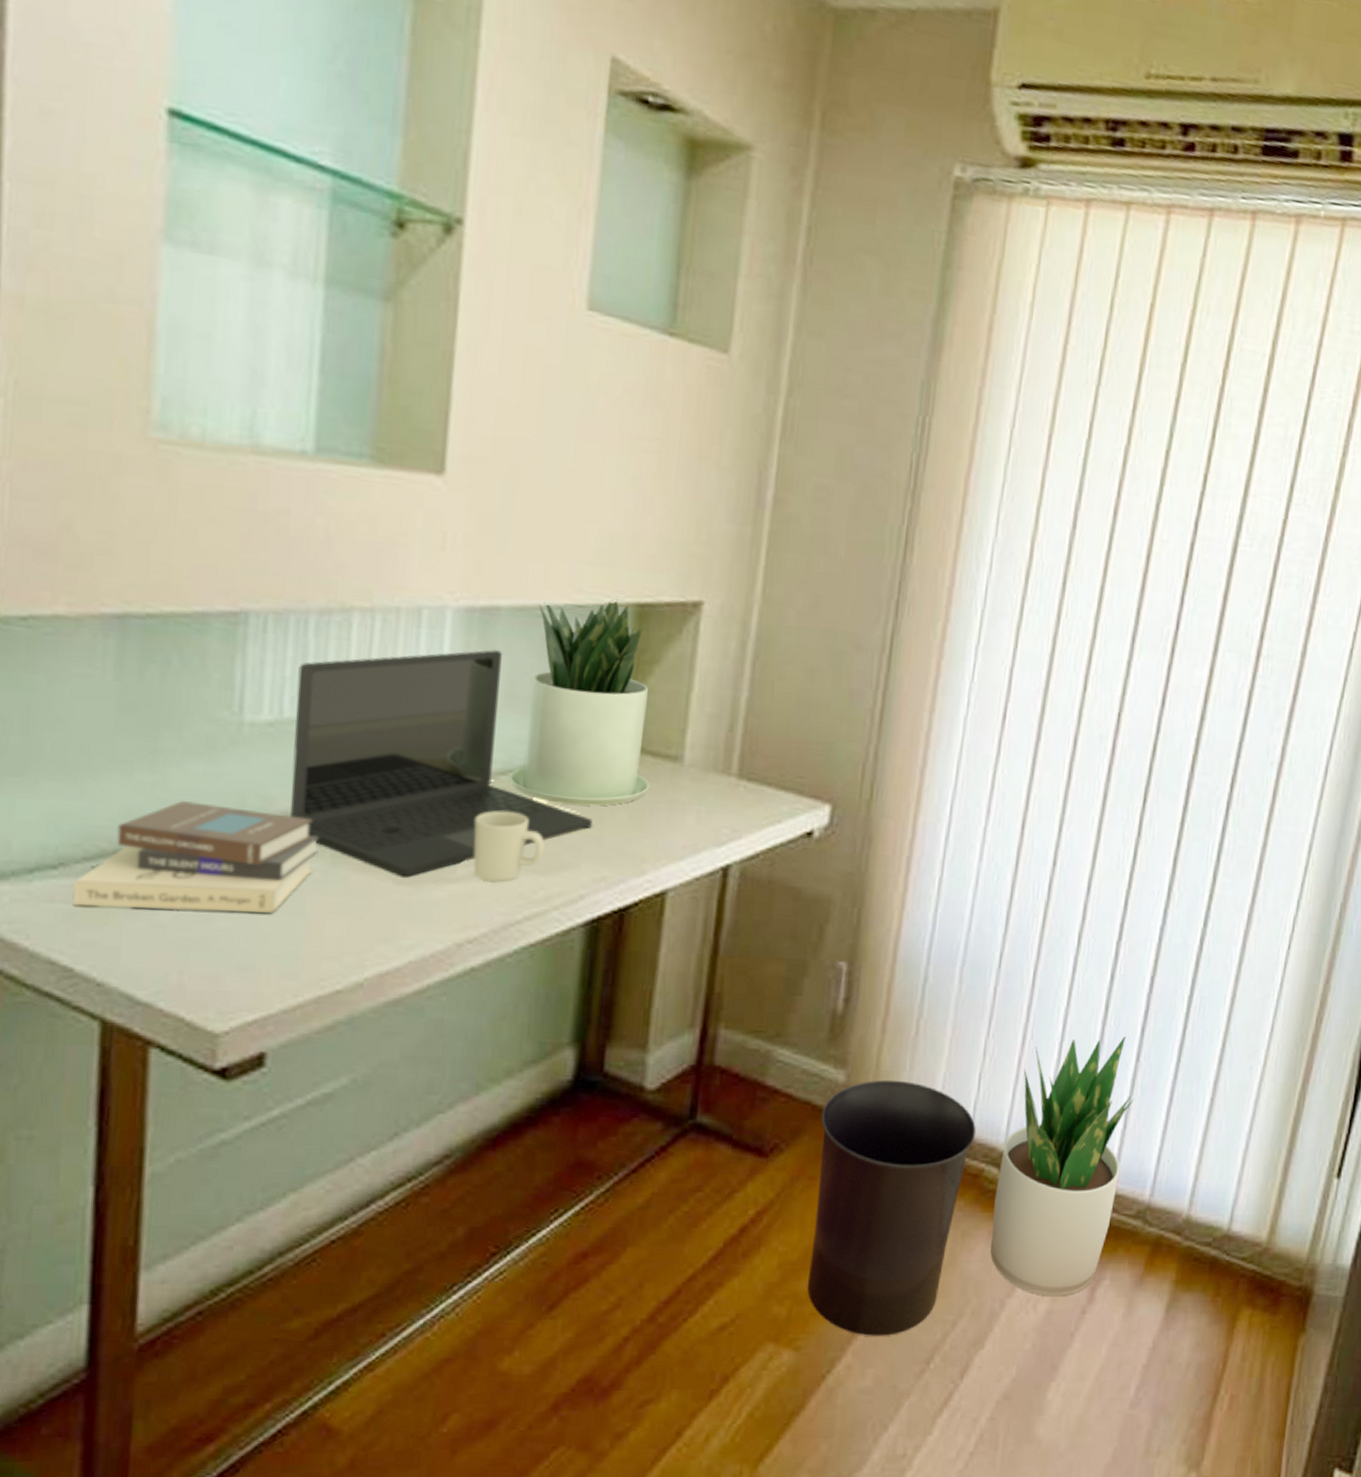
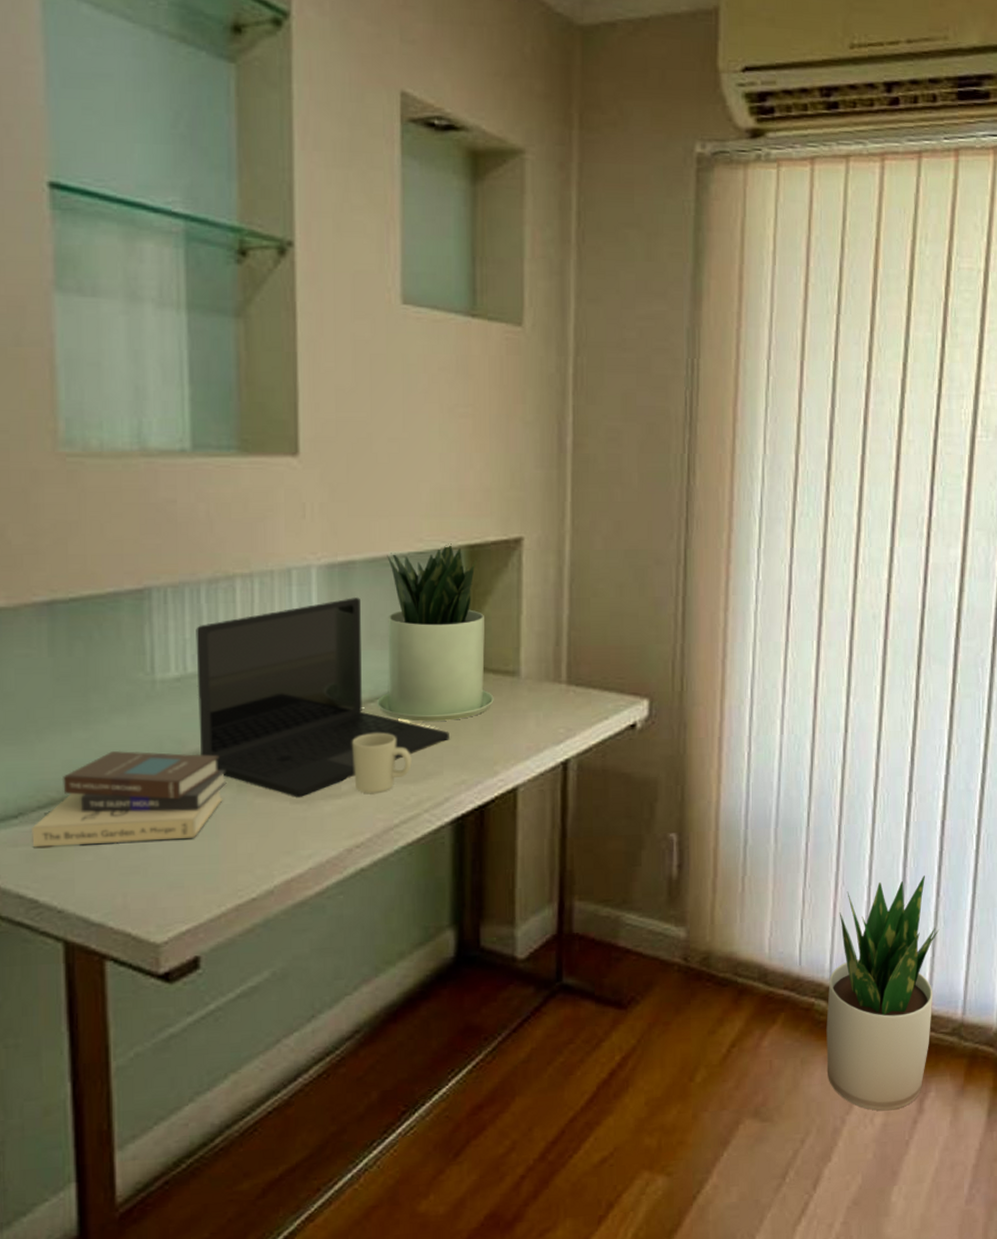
waste bin: present [807,1079,977,1336] -> none [669,932,804,1158]

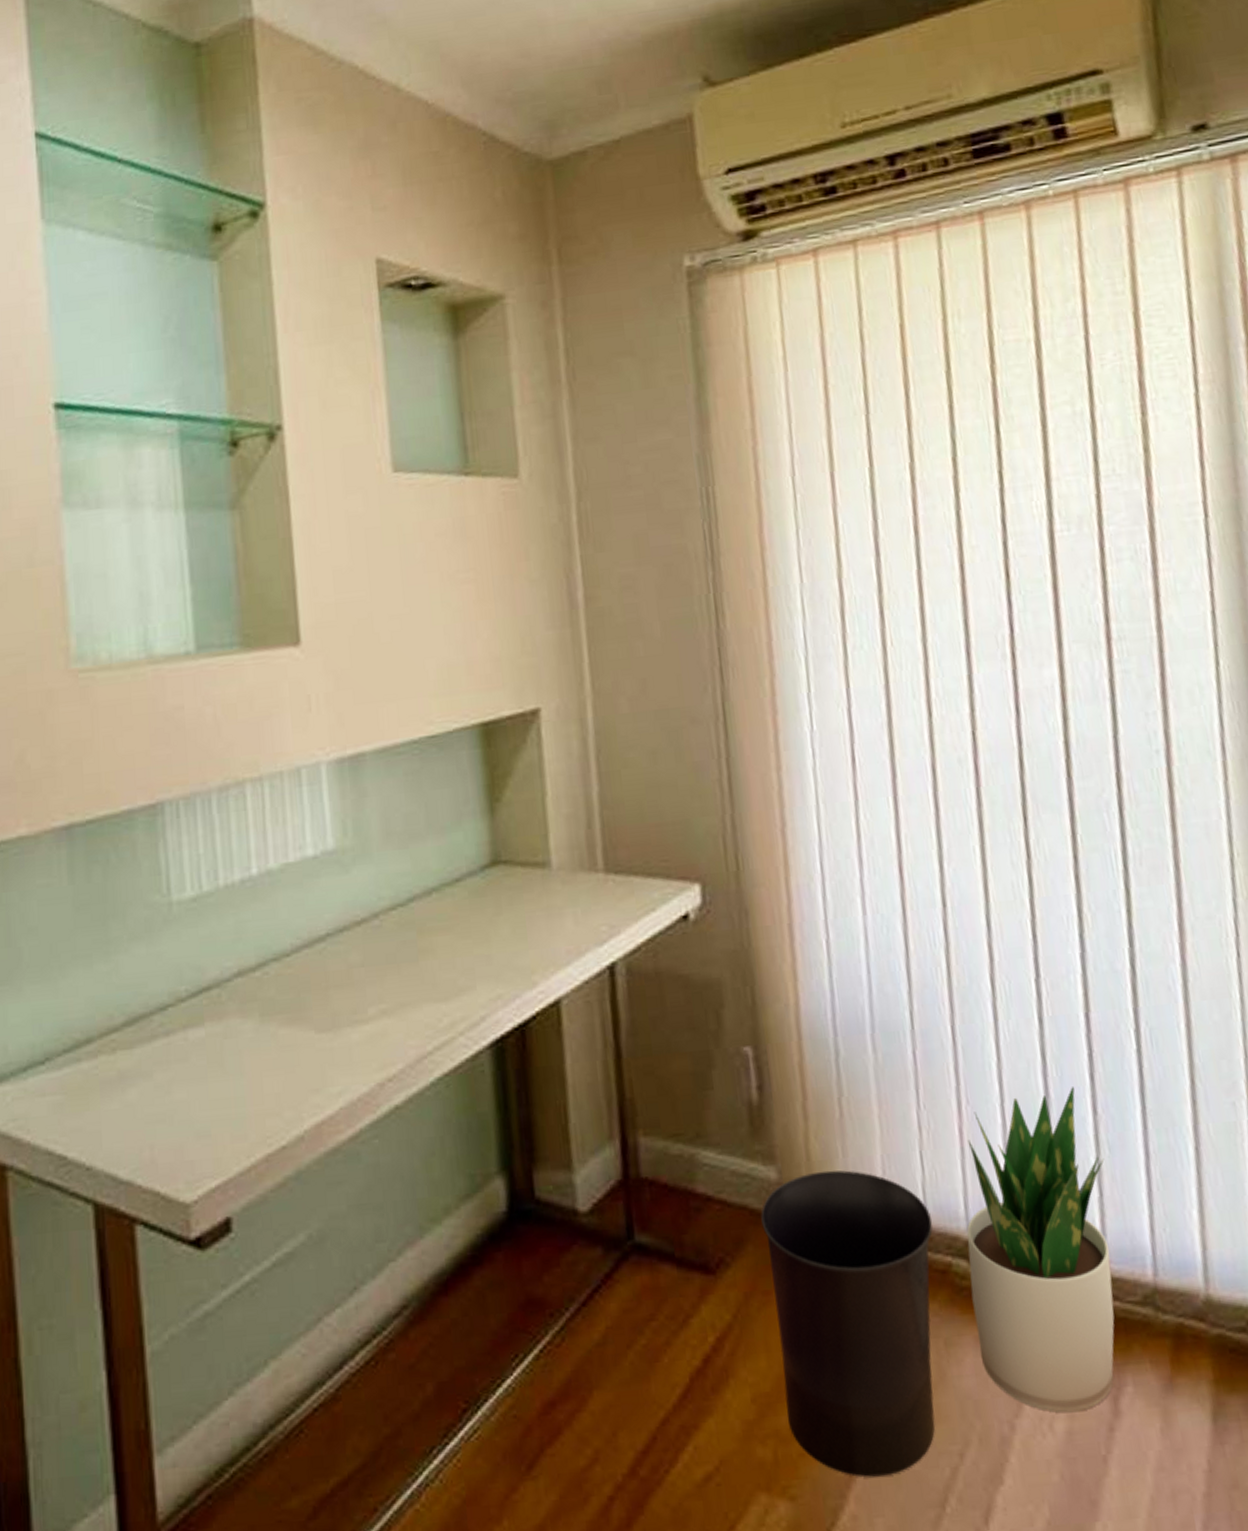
books: present [32,750,227,848] -> none [58,981,249,1097]
laptop: present [196,596,449,796] -> none [209,791,480,1024]
mug: present [352,732,412,793] -> none [376,944,441,1016]
planter: present [376,544,494,722] -> none [397,723,525,929]
waste bin: none [669,932,804,1158] -> present [761,1170,935,1477]

